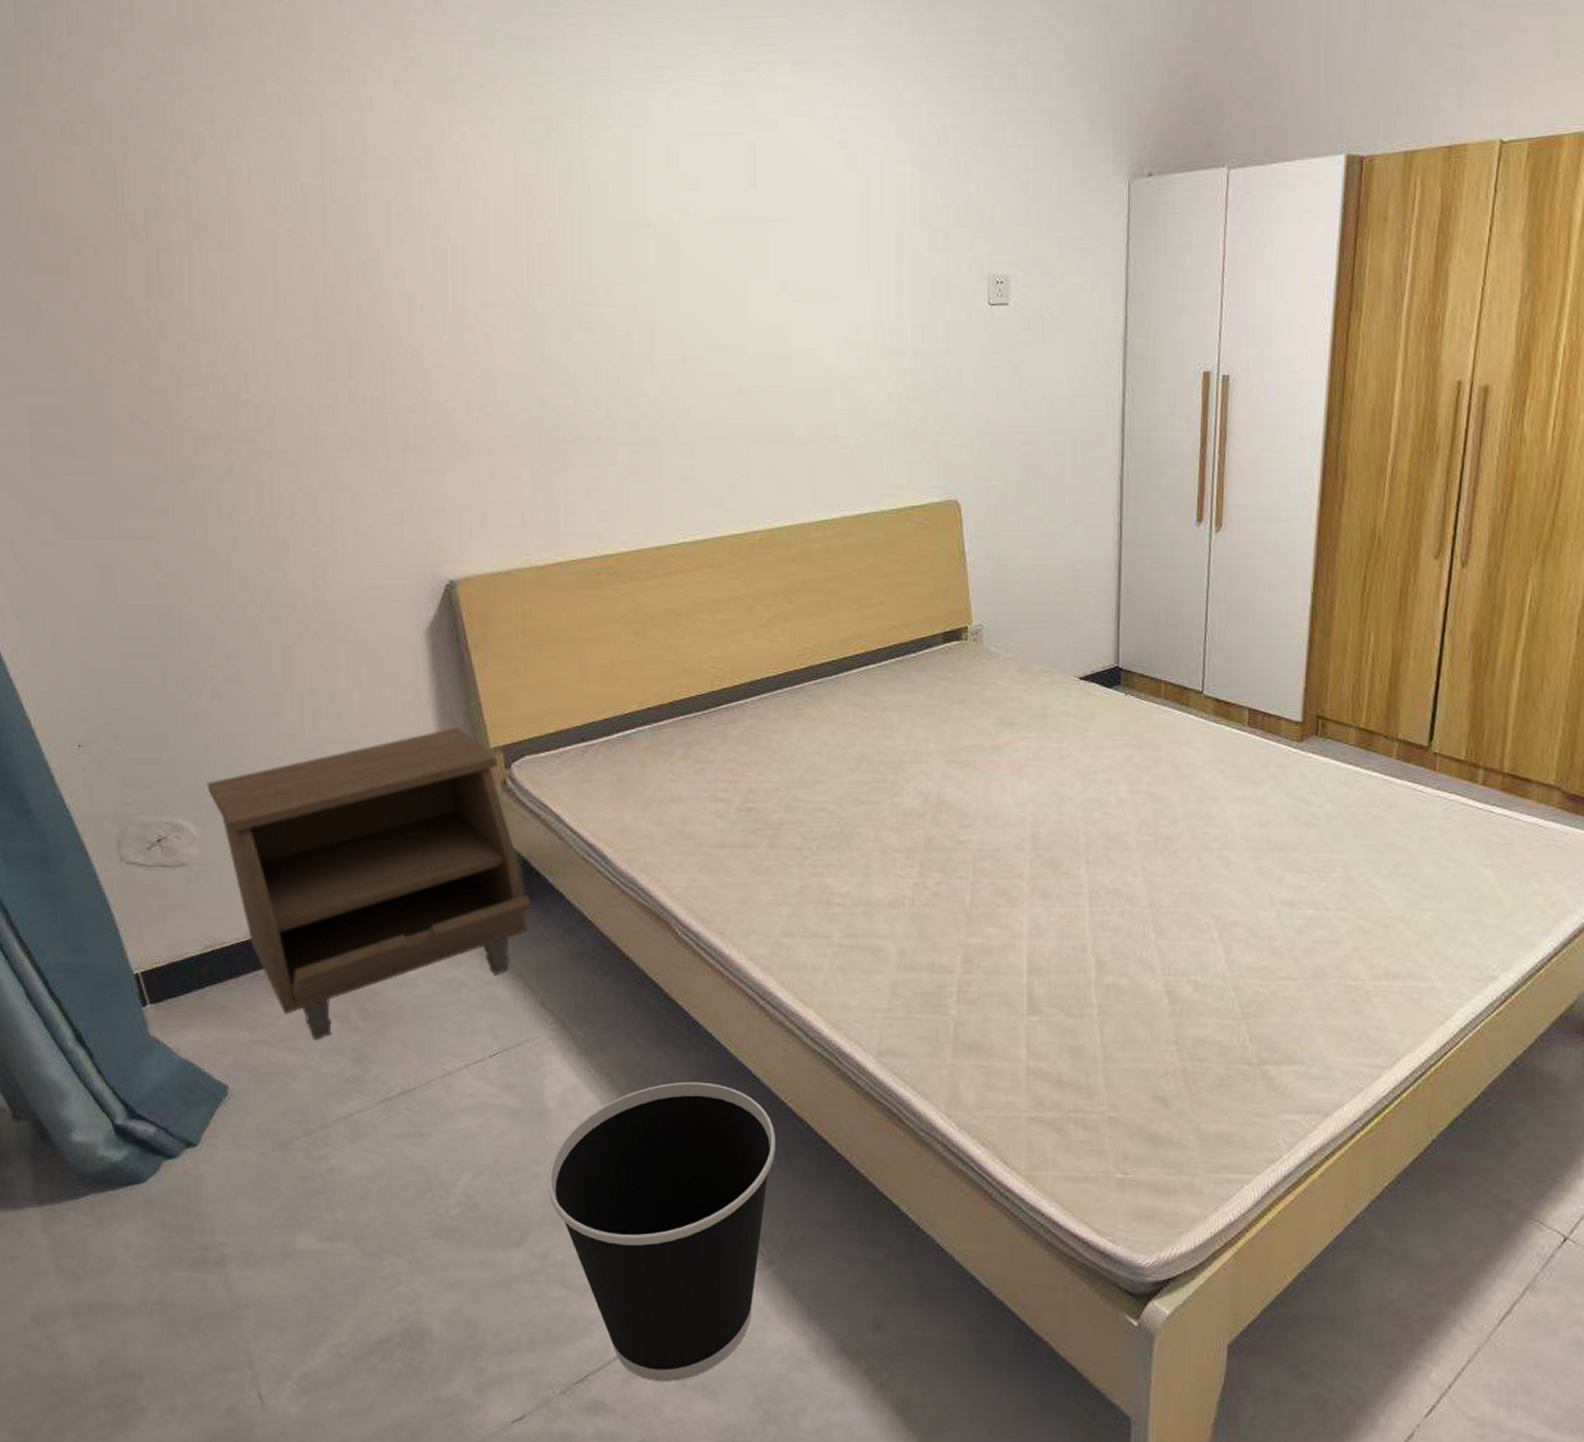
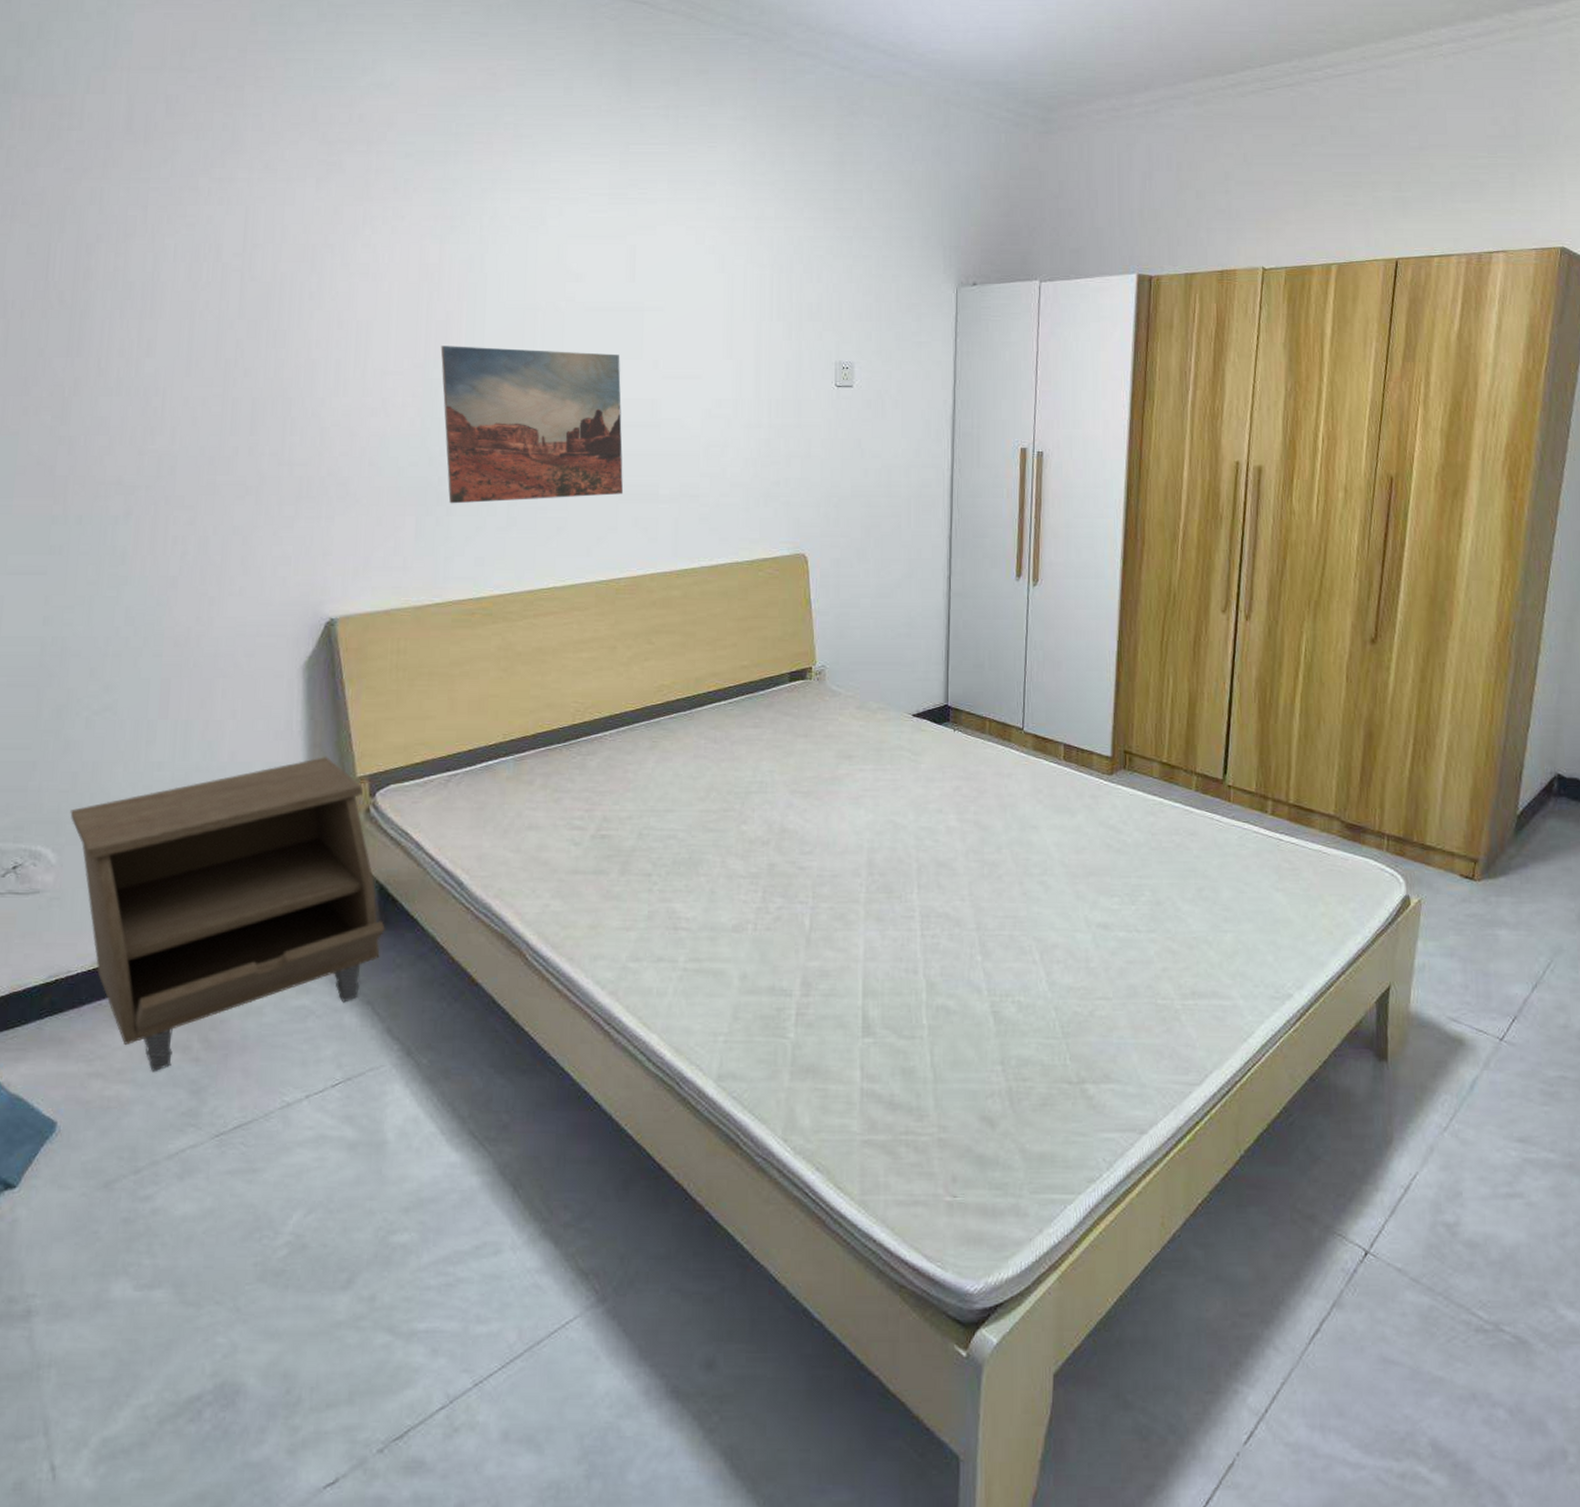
wall art: none [545,270,753,452] -> present [440,346,623,504]
wastebasket: present [547,1081,775,1382] -> none [380,1109,614,1435]

